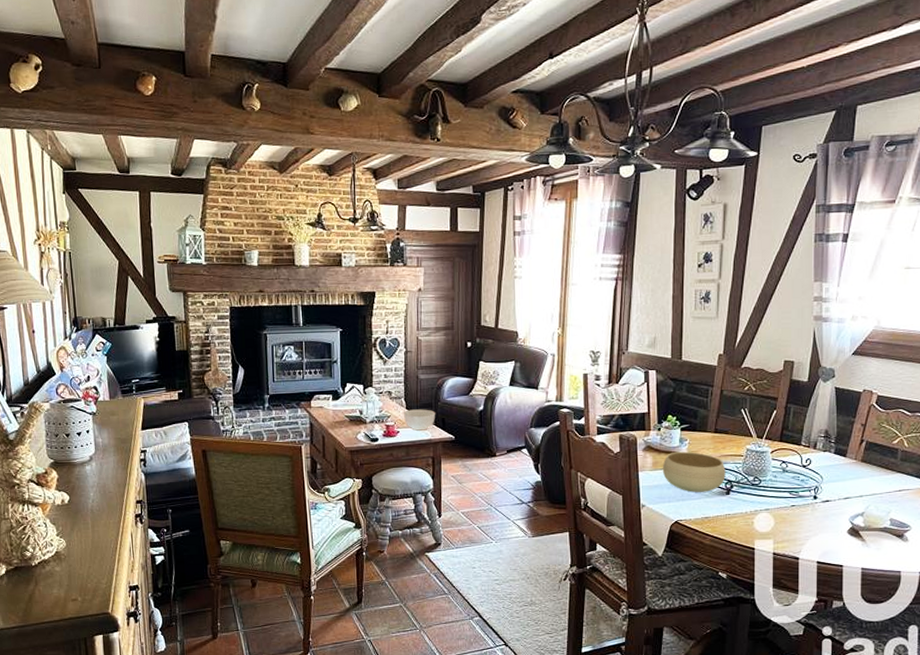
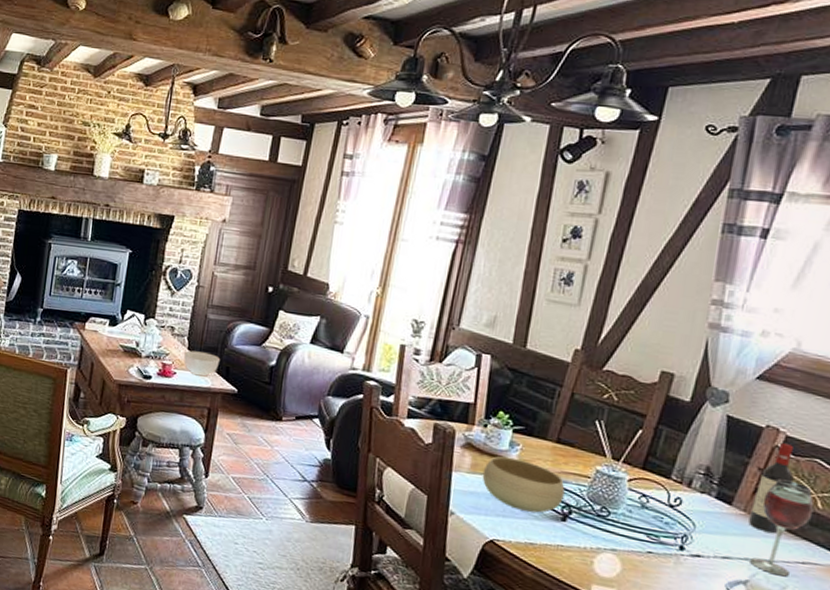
wine bottle: none [859,402,887,472] -> present [748,443,794,533]
wineglass: none [864,429,902,504] -> present [750,479,814,577]

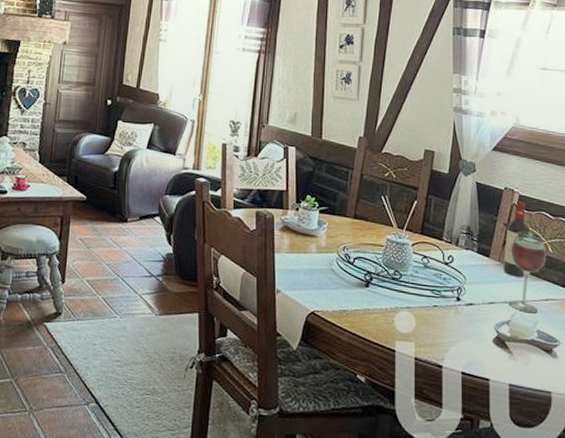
bowl: present [183,350,221,377] -> none [36,163,70,187]
bowl: present [482,456,565,513] -> none [299,235,365,282]

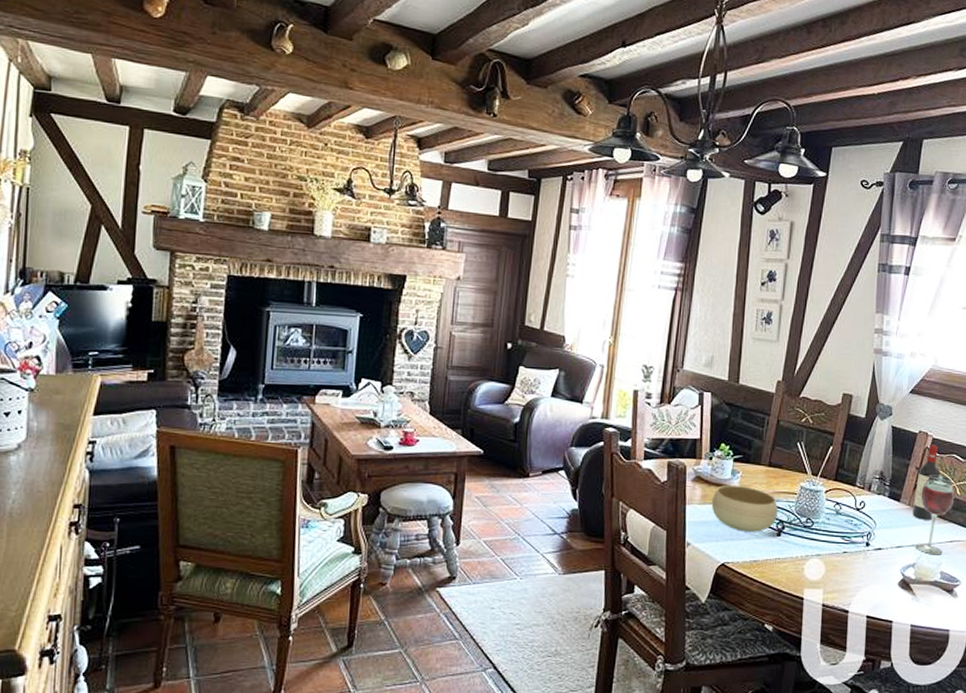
bowl: none [299,235,365,282] -> present [711,484,778,532]

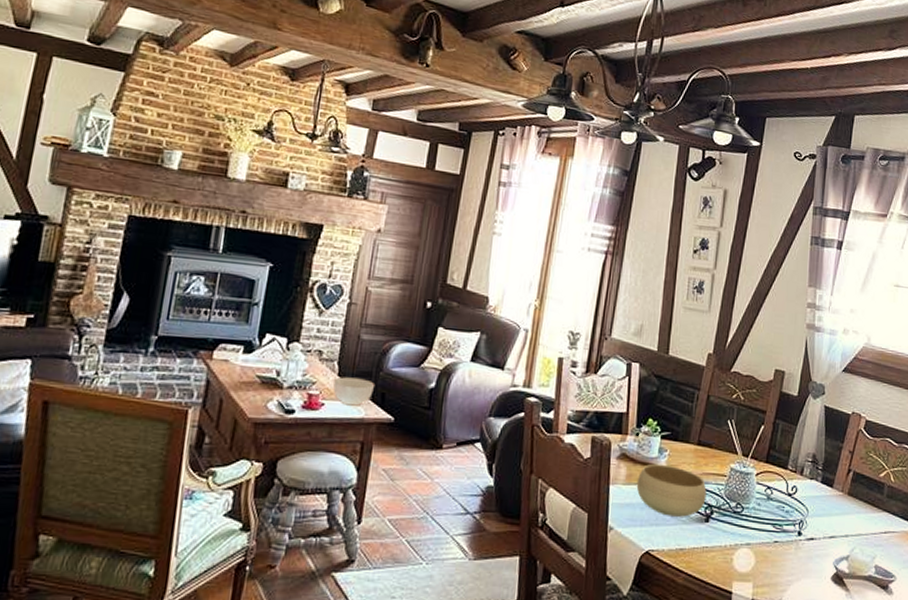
bowl: none [426,415,464,441] -> present [333,377,376,406]
wine bottle: present [912,445,940,520] -> none [846,427,874,508]
wineglass: present [916,475,955,555] -> none [849,459,889,547]

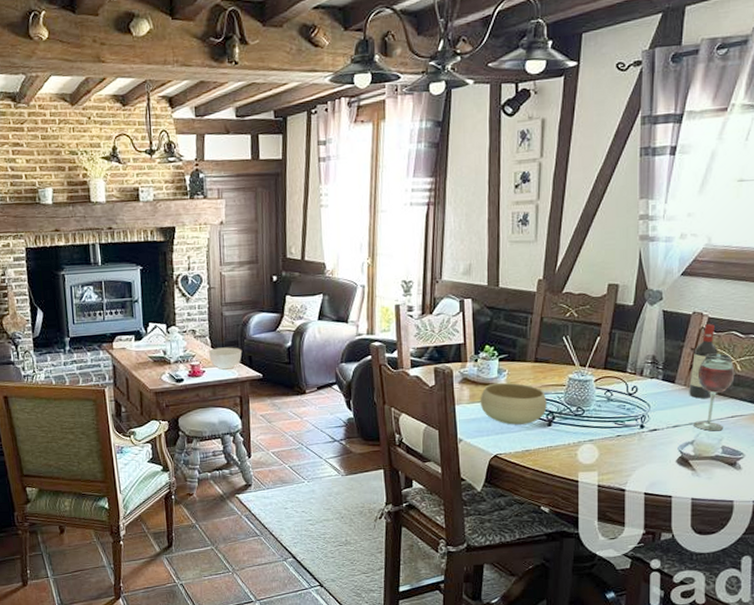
wine bottle: none [846,427,874,508] -> present [689,324,718,399]
wineglass: none [849,459,889,547] -> present [694,353,735,432]

